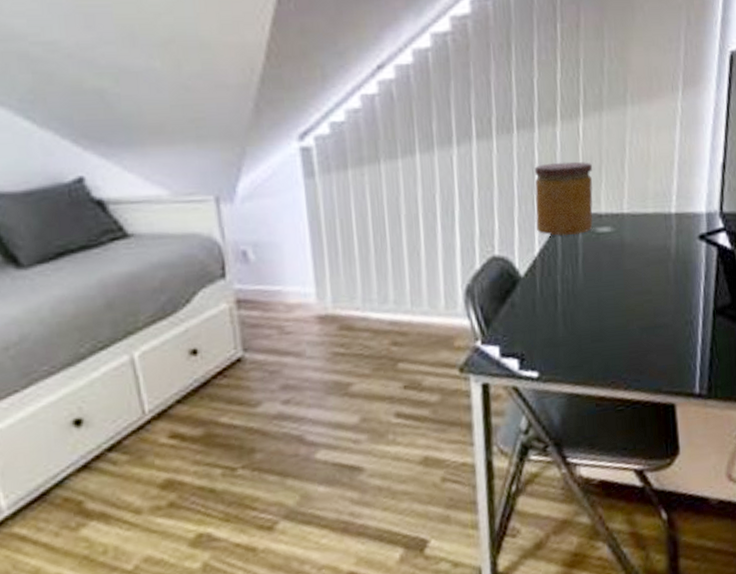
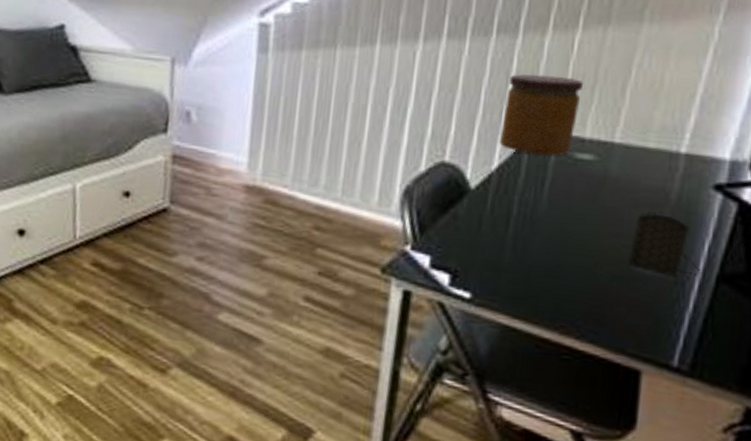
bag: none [650,267,703,320] -> present [628,211,702,277]

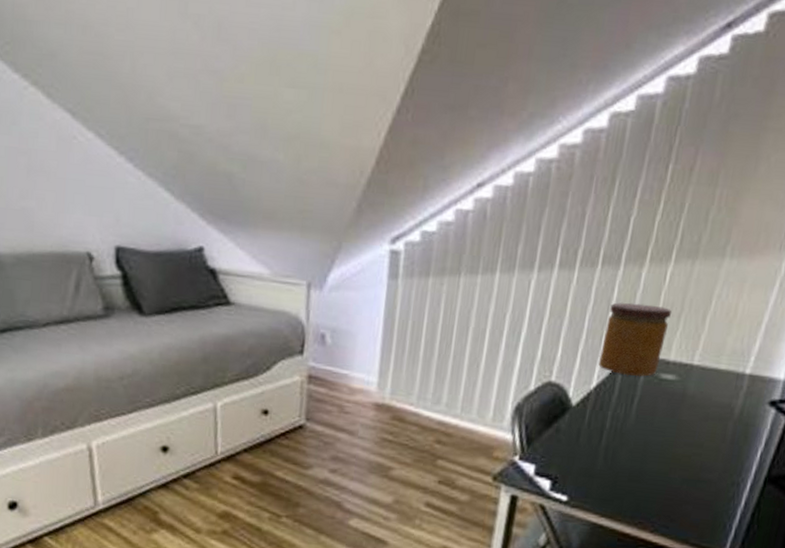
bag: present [628,211,702,277] -> none [697,424,754,480]

